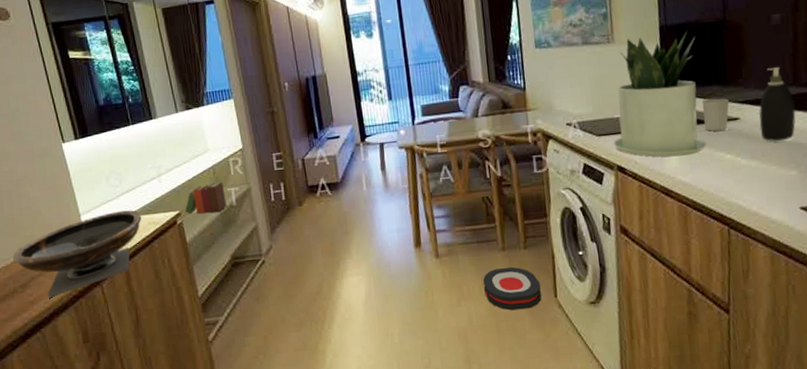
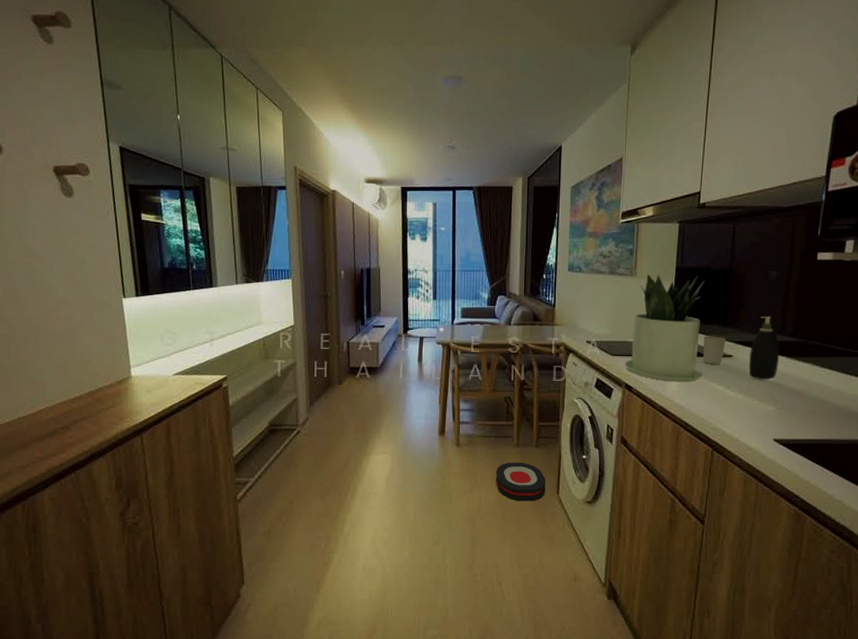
bowl: present [12,210,142,298] -> none [57,368,189,442]
books: present [184,182,227,214] -> none [231,353,272,381]

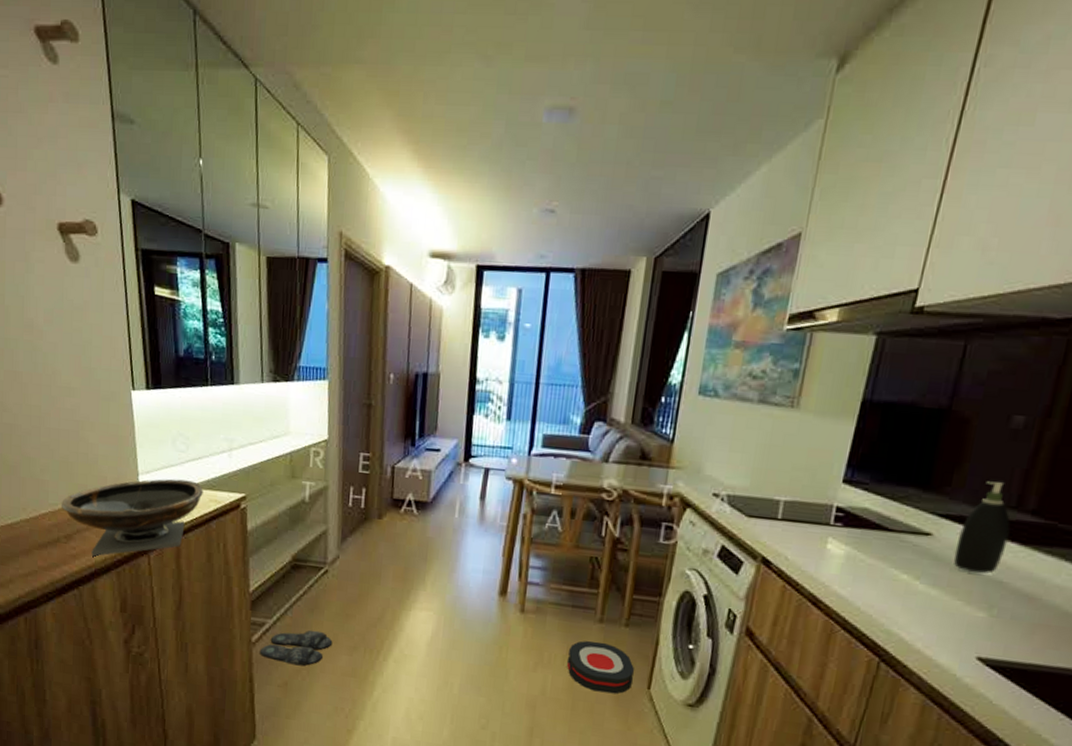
bowl: none [57,368,189,442] -> present [60,478,203,557]
slippers: none [244,482,307,514] -> present [259,630,333,666]
planter: present [624,275,704,382] -> none [763,407,904,565]
cup: present [703,336,727,365] -> none [883,502,926,546]

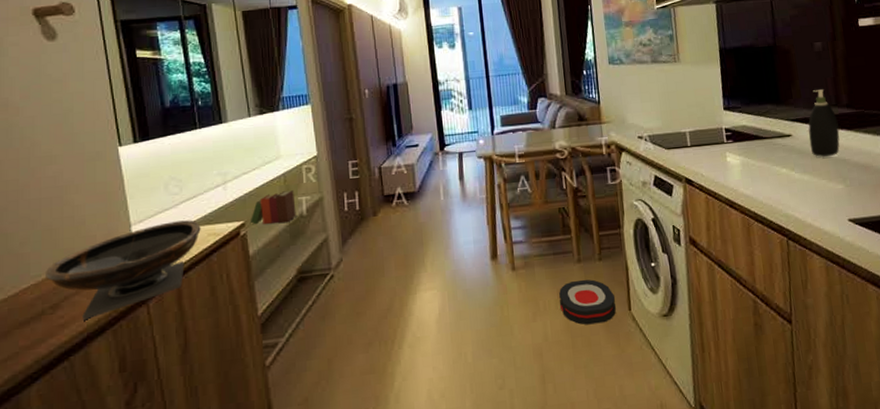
books: none [251,471,299,506] -> present [250,190,296,225]
slippers: present [259,630,333,666] -> none [275,336,348,379]

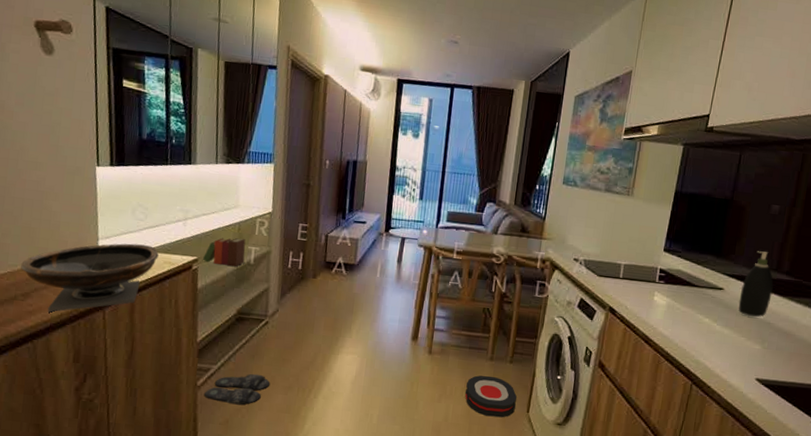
slippers: none [275,336,348,379] -> present [203,373,271,405]

